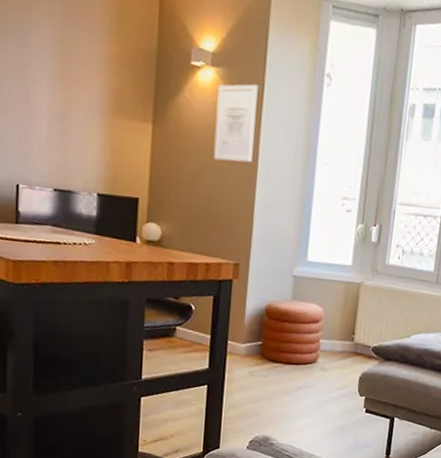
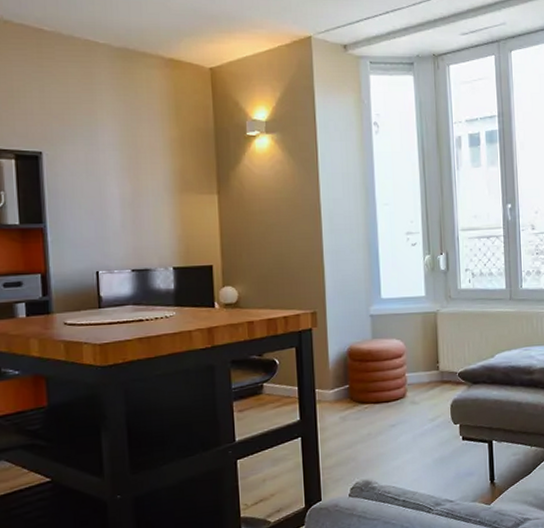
wall art: present [213,84,258,163] -> none [275,143,315,218]

